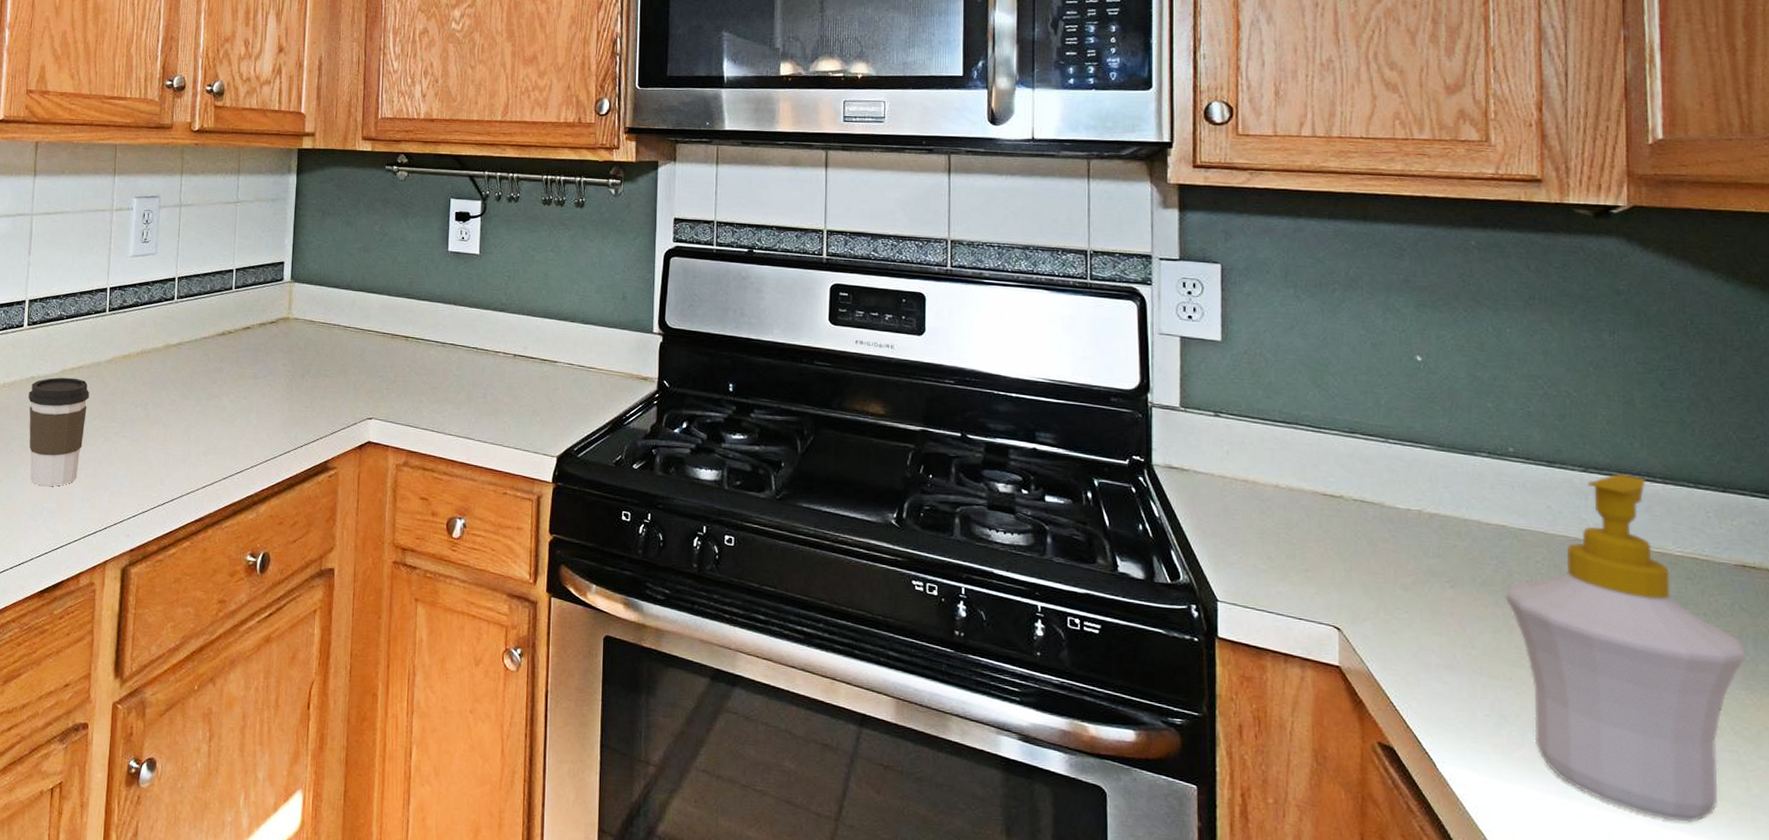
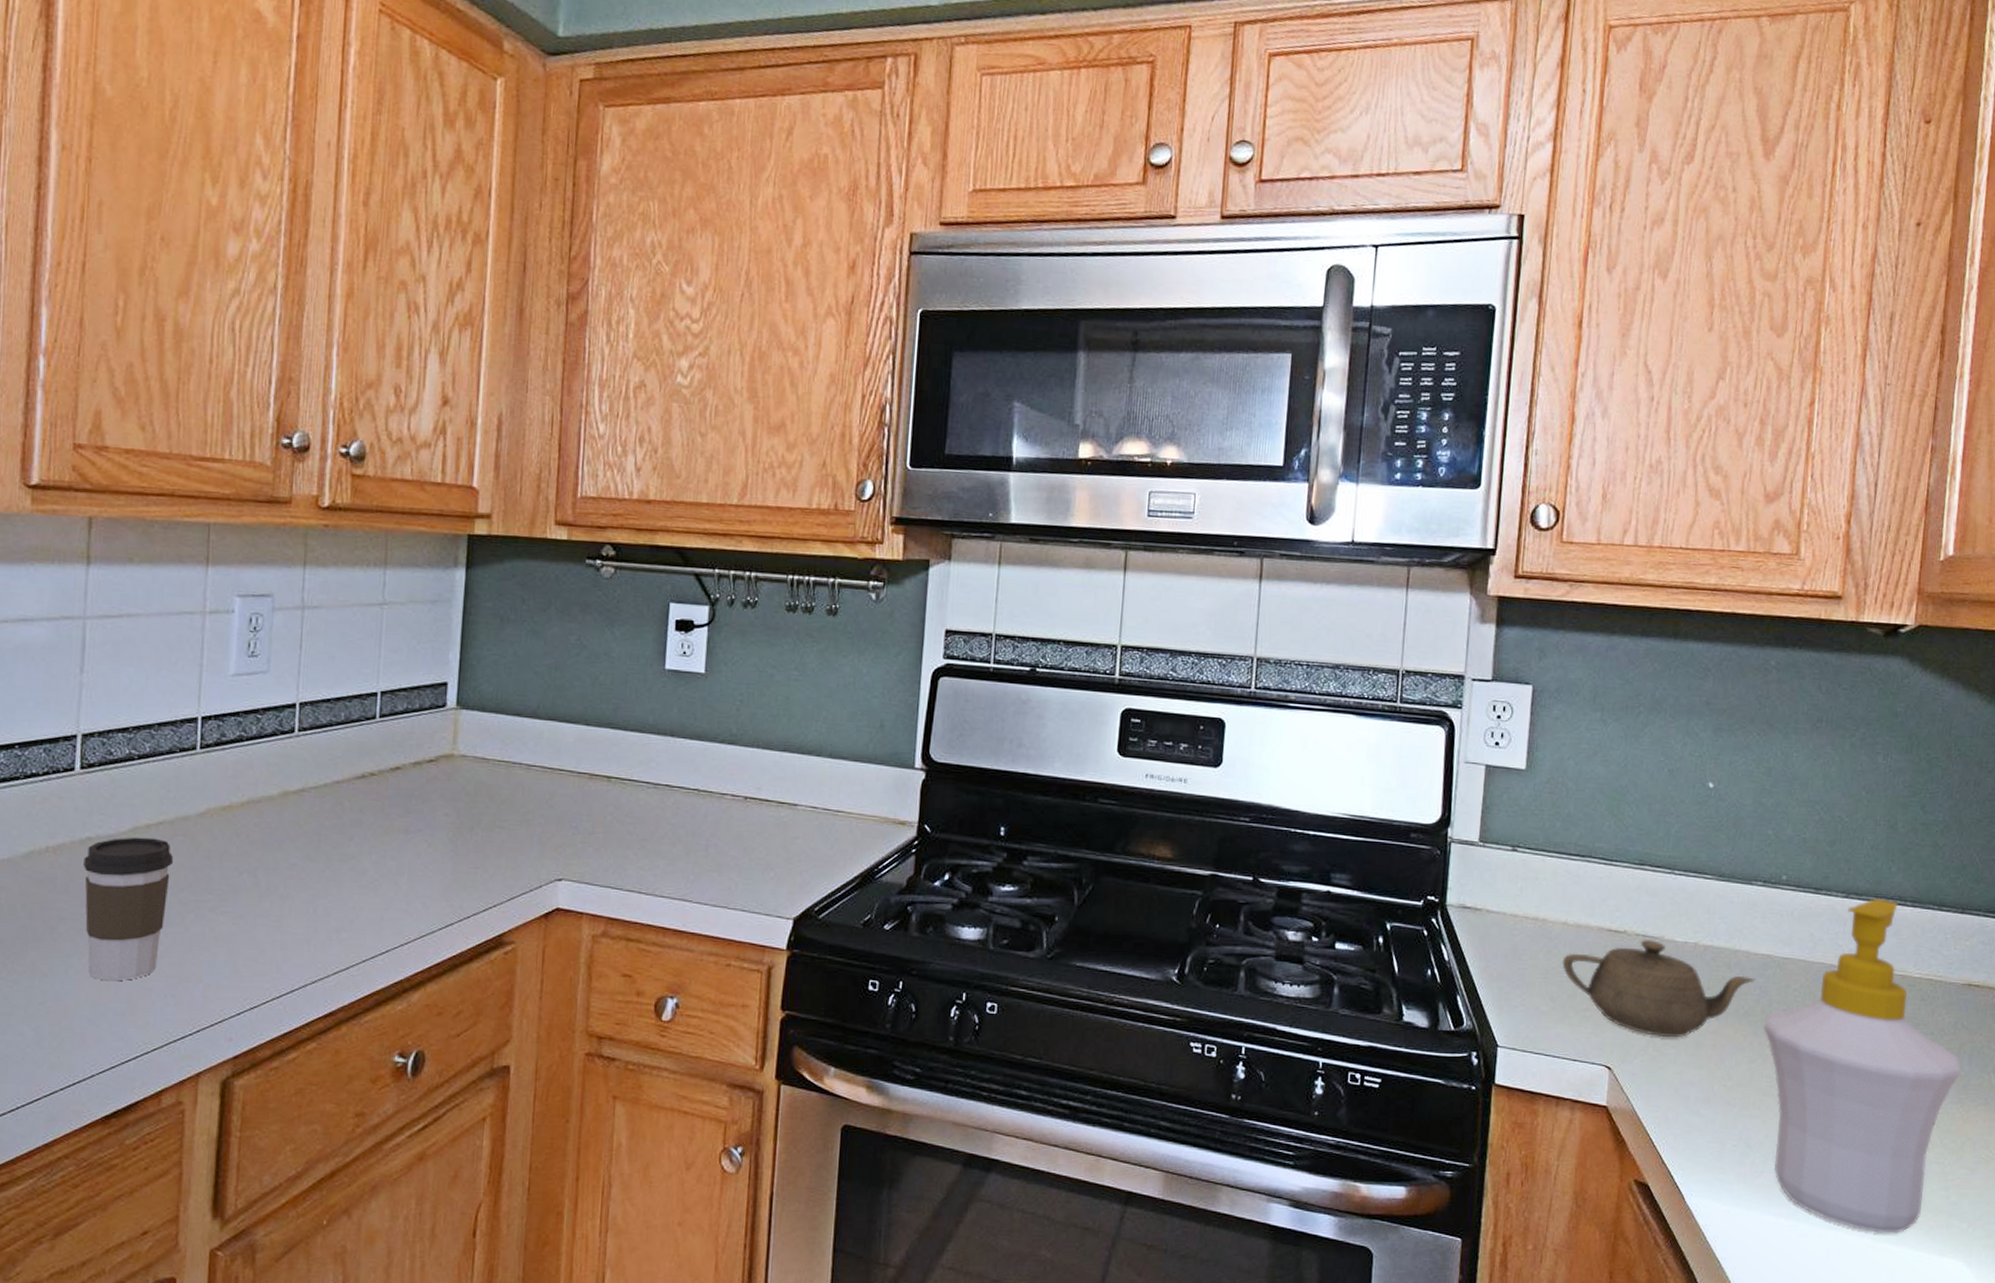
teapot: none [1277,504,1491,603] -> present [1562,938,1756,1038]

